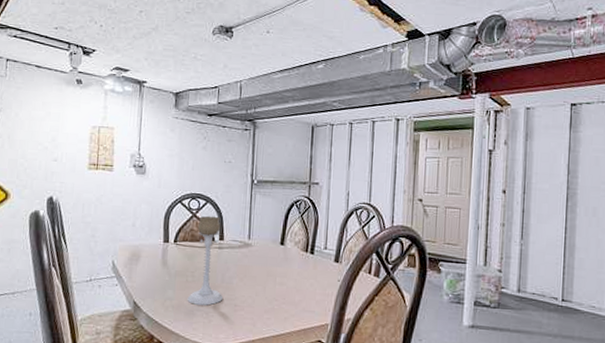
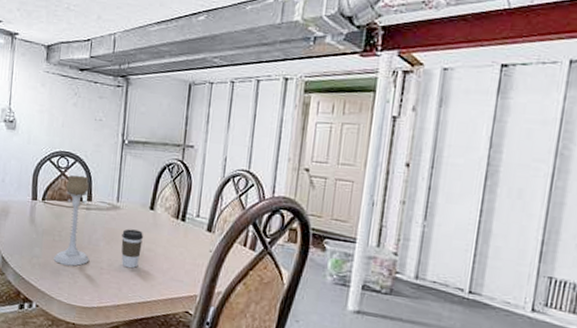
coffee cup: none [254,265,276,303] -> present [121,229,144,269]

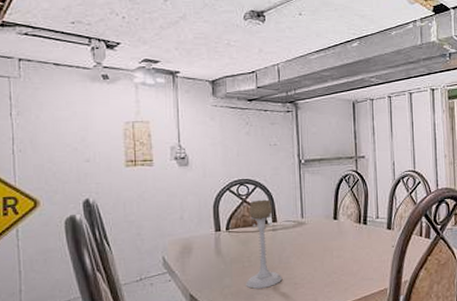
coffee cup: present [121,229,144,269] -> none [311,240,332,278]

